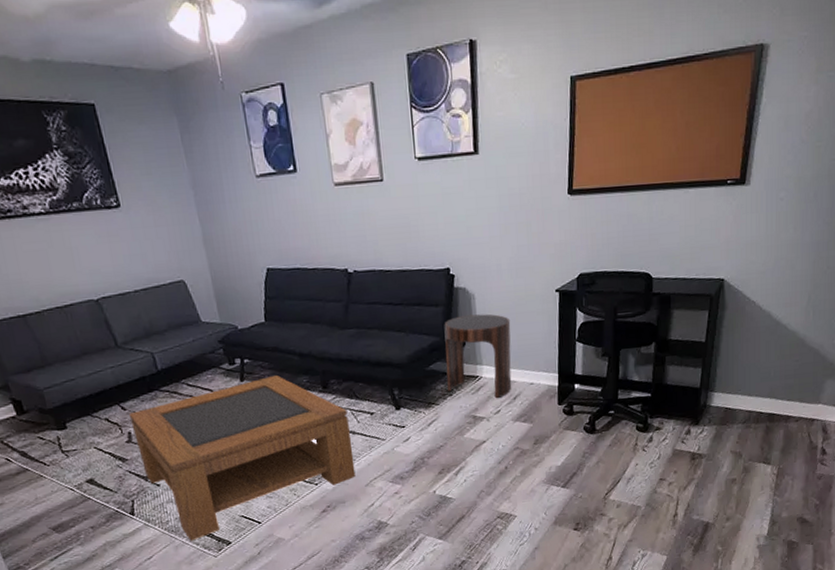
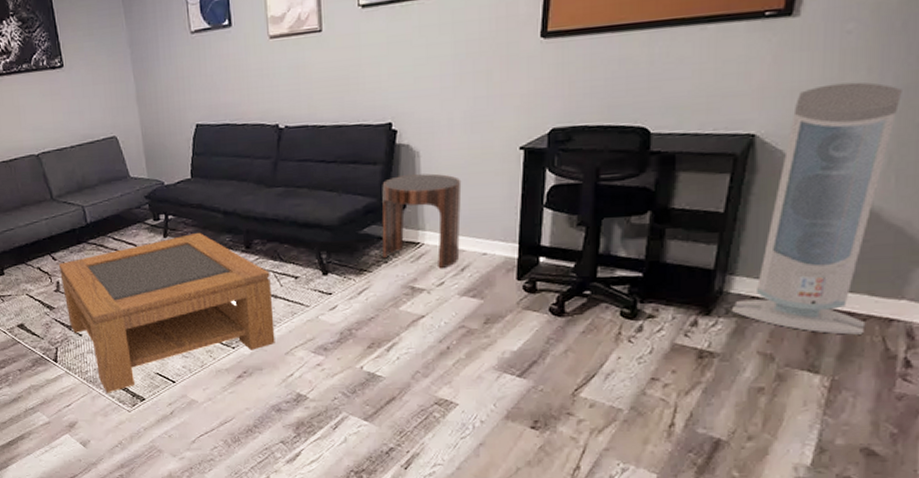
air purifier: none [712,238,815,433] -> present [731,82,902,335]

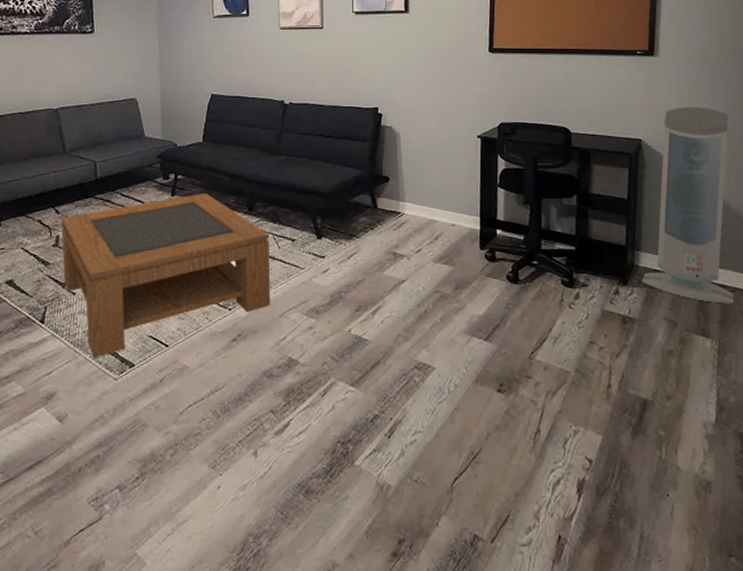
side table: present [382,173,462,269] -> none [369,152,434,237]

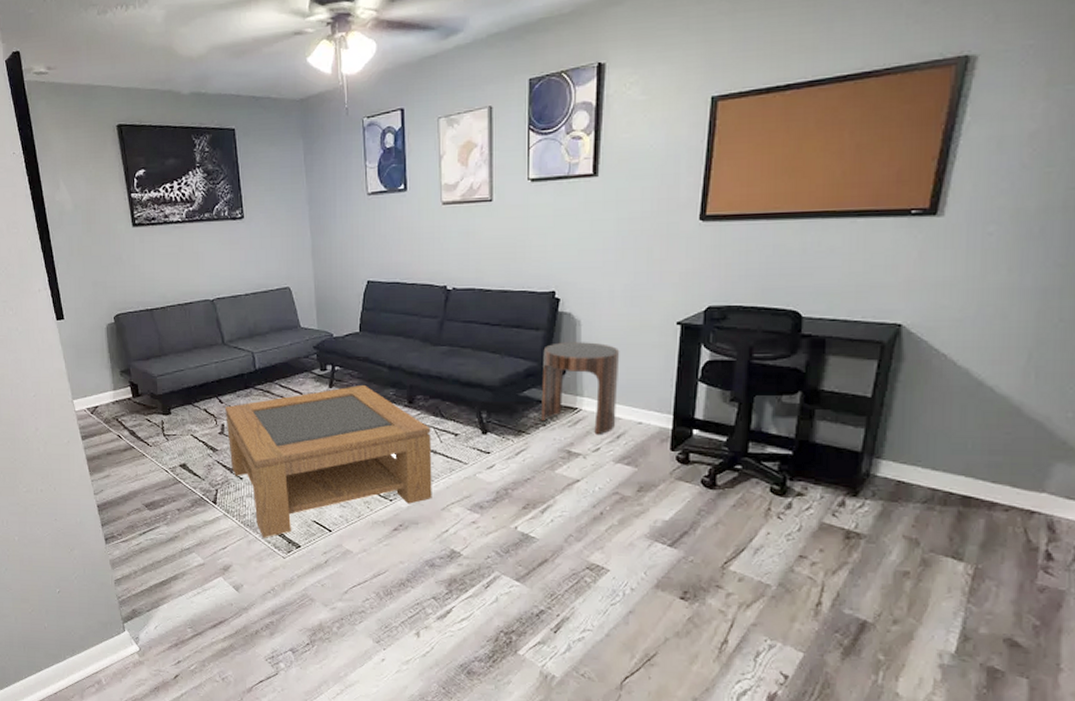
side table: none [369,152,434,237] -> present [541,342,620,436]
air purifier: present [641,107,735,304] -> none [877,281,1040,525]

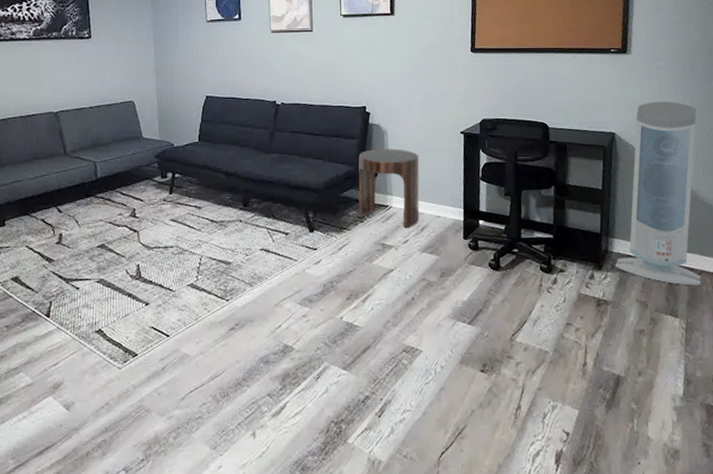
coffee table: present [224,384,432,538] -> none [63,190,266,350]
air purifier: none [877,281,1040,525] -> present [615,101,701,286]

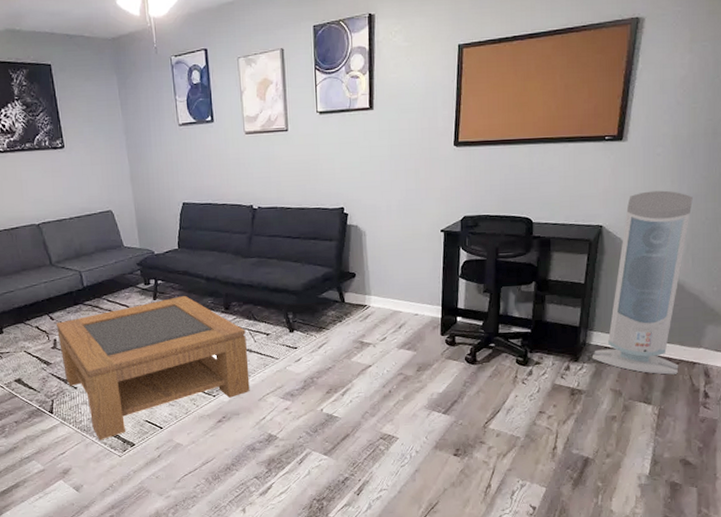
coffee table: none [63,190,266,350] -> present [55,295,250,441]
side table: present [358,149,420,229] -> none [336,249,398,327]

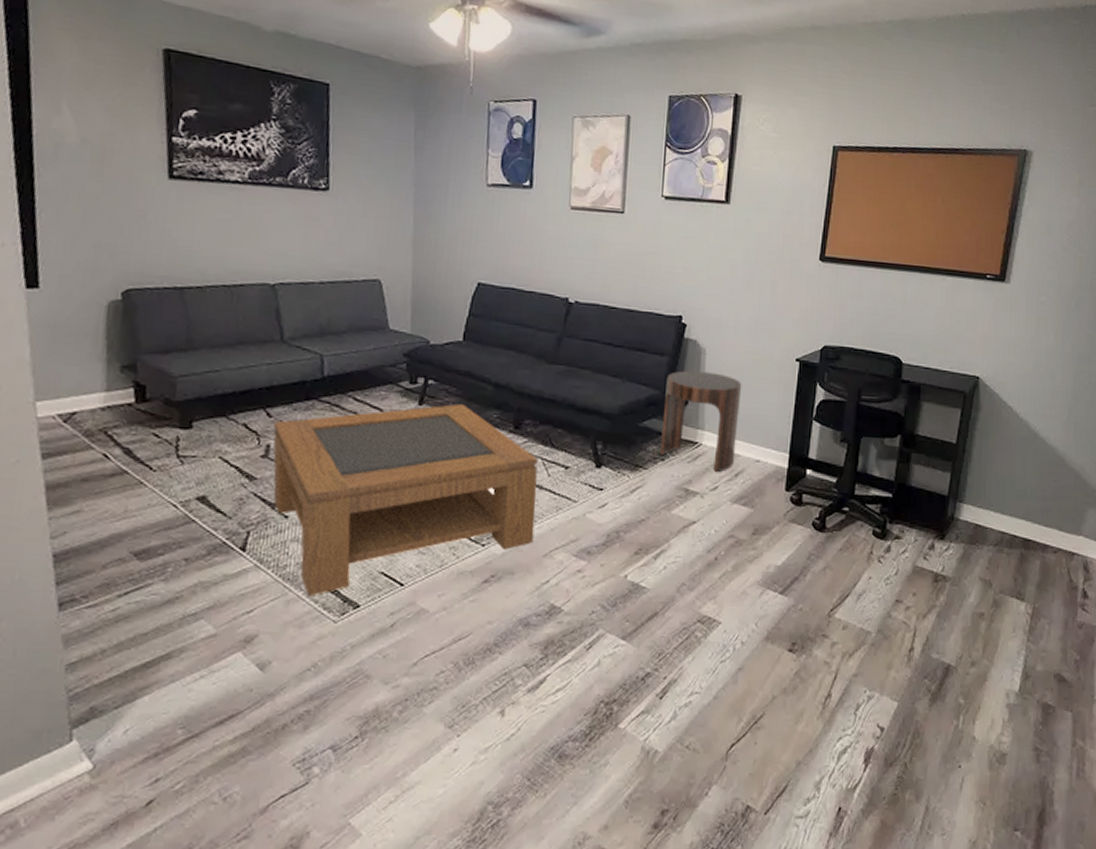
side table: none [336,249,398,327] -> present [660,370,742,473]
air purifier: present [591,190,693,375] -> none [960,343,1076,566]

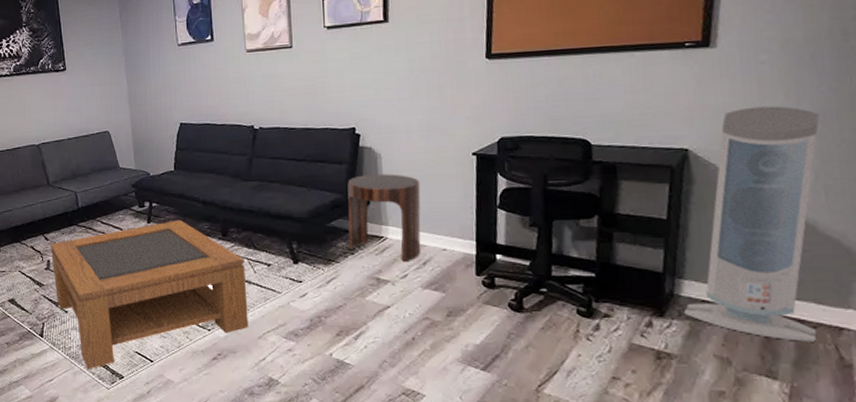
air purifier: none [960,343,1076,566] -> present [683,105,820,342]

